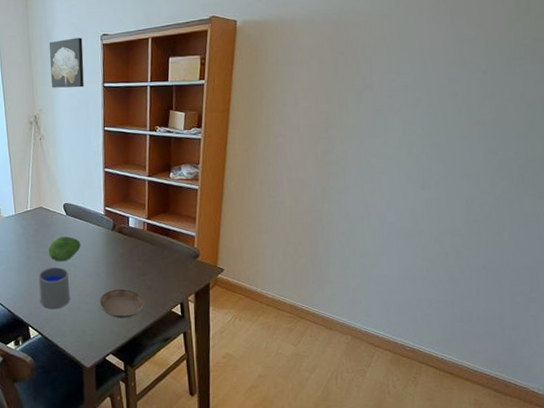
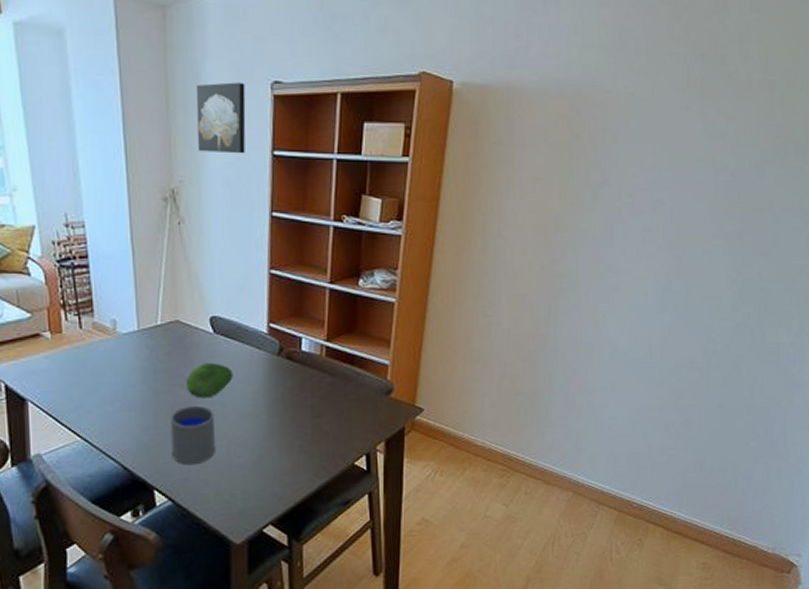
saucer: present [99,288,145,319] -> none [256,435,319,476]

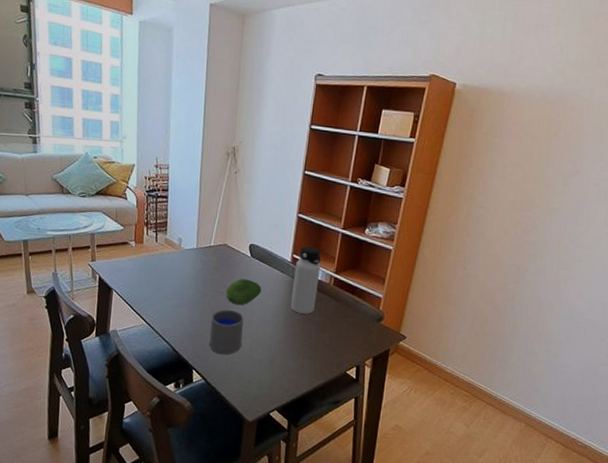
wall art: present [196,82,246,154] -> none [255,72,296,126]
water bottle: none [273,310,307,398] -> present [290,246,321,314]

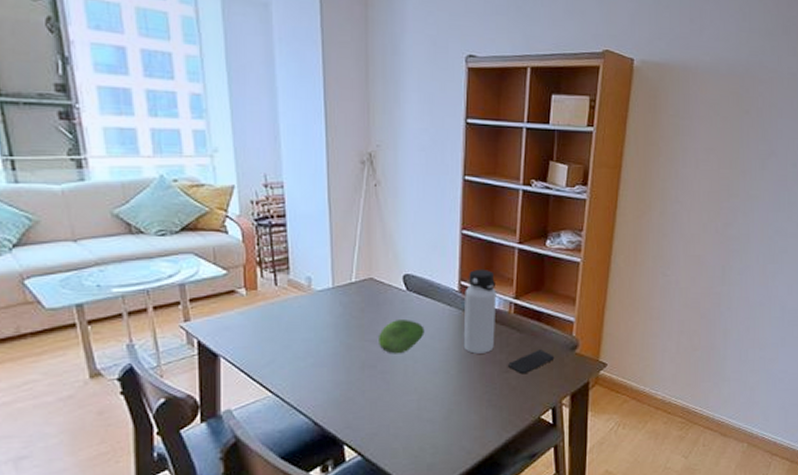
cup: present [209,309,244,355] -> none [362,360,405,420]
smartphone: none [324,317,363,336] -> present [508,350,555,375]

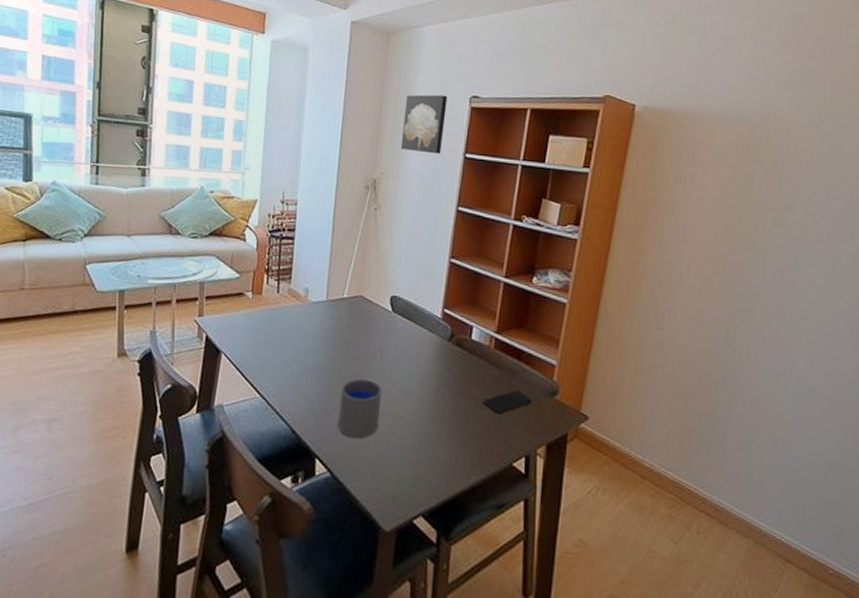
cup: none [362,360,405,420] -> present [338,378,382,439]
fruit: present [379,318,425,354] -> none [360,338,405,374]
wall art: none [394,55,441,121] -> present [400,94,448,155]
water bottle: present [463,268,497,354] -> none [440,298,479,386]

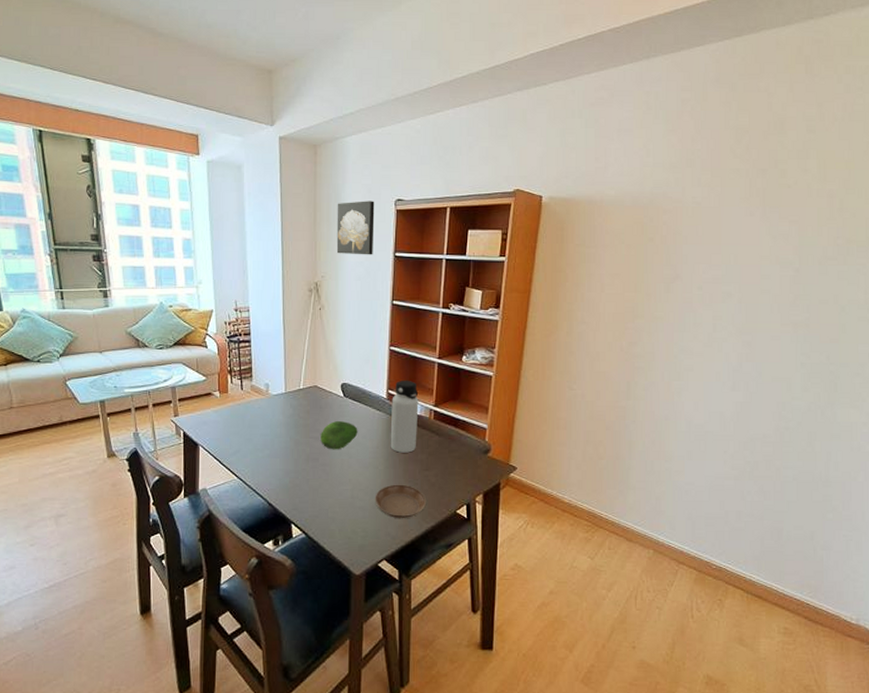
cup: present [338,378,382,439] -> none [306,455,341,505]
fruit: none [360,338,405,374] -> present [321,420,358,450]
saucer: none [416,422,478,467] -> present [375,484,427,519]
water bottle: none [440,298,479,386] -> present [390,380,419,453]
smartphone: present [483,390,532,415] -> none [428,452,469,473]

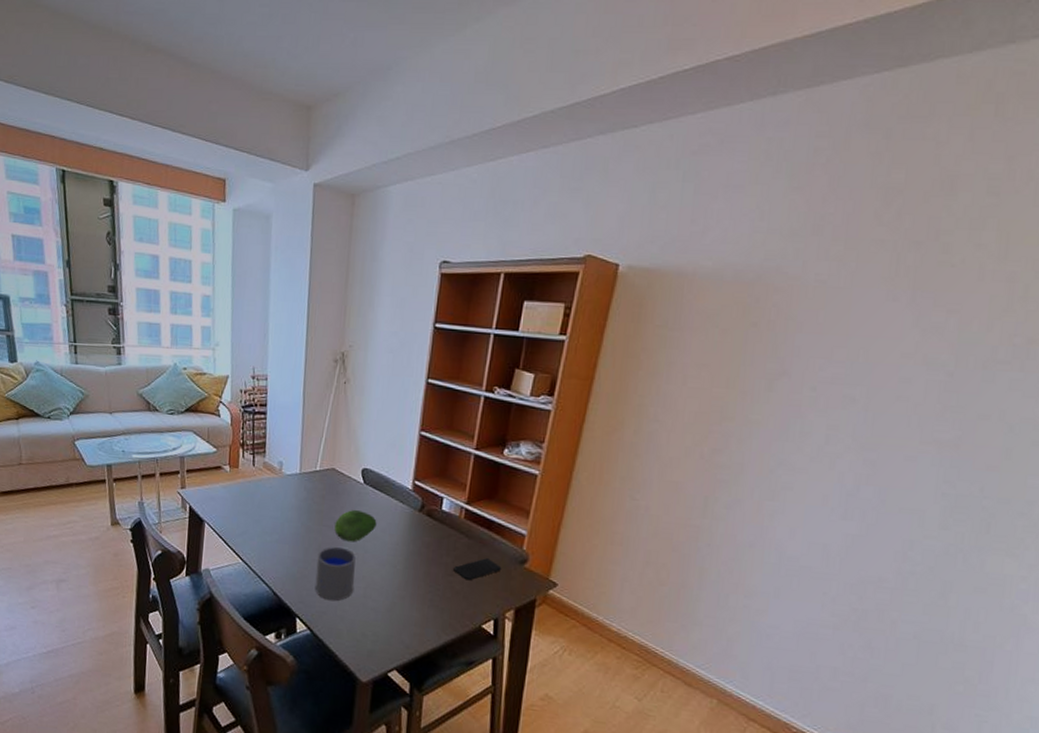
cup: none [306,455,341,505] -> present [315,546,356,601]
wall art: present [336,201,375,255] -> none [368,261,416,325]
saucer: present [375,484,427,519] -> none [389,587,449,628]
water bottle: present [390,380,419,453] -> none [411,470,449,554]
smartphone: none [428,452,469,473] -> present [454,558,502,581]

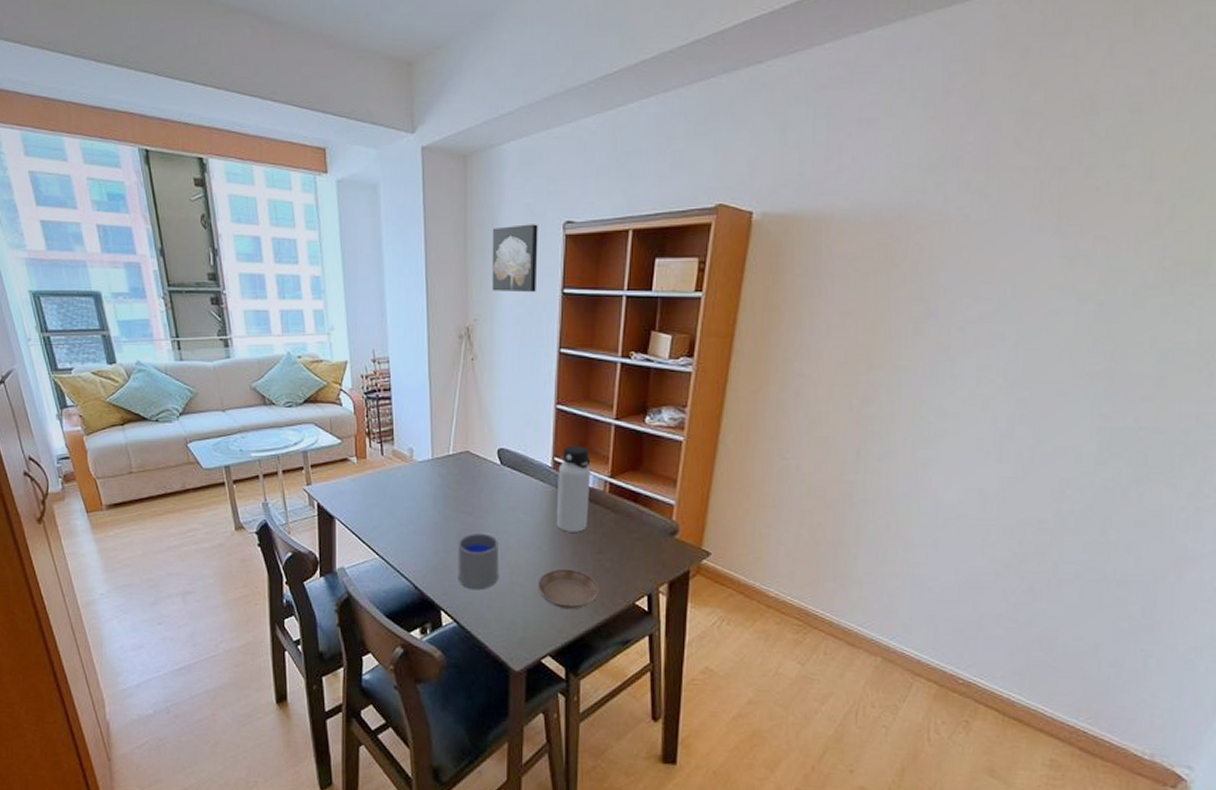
fruit: present [334,509,377,542] -> none [474,492,518,527]
wall art: none [368,261,416,325] -> present [491,224,538,293]
saucer: none [389,587,449,628] -> present [537,568,600,610]
water bottle: none [411,470,449,554] -> present [556,445,591,532]
smartphone: present [454,558,502,581] -> none [602,532,652,557]

